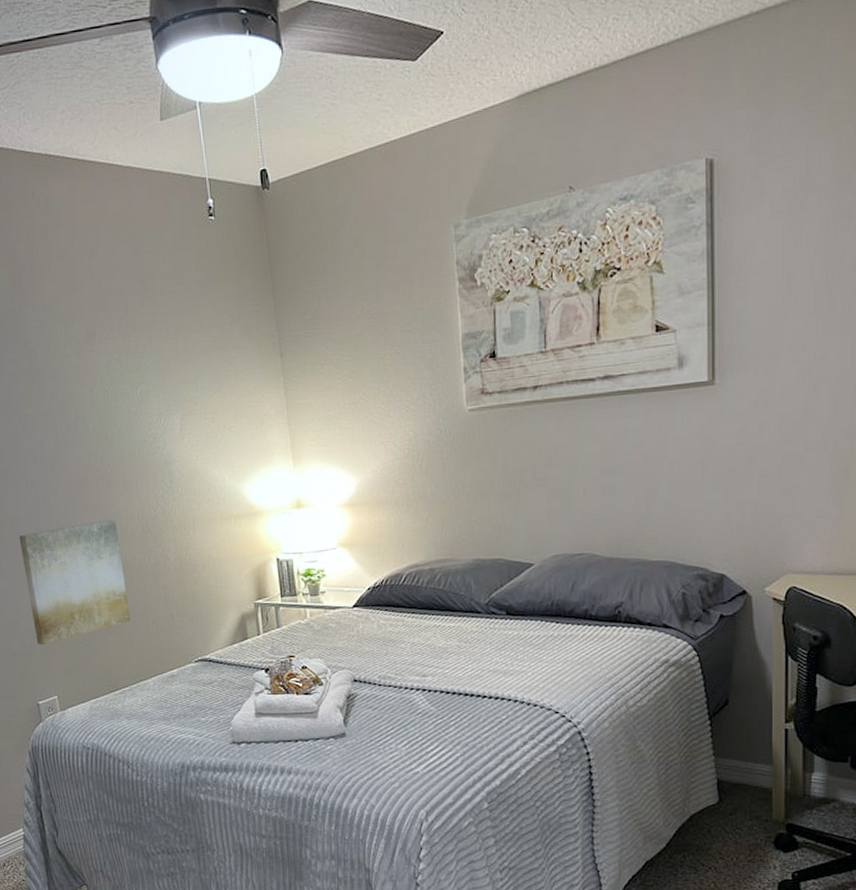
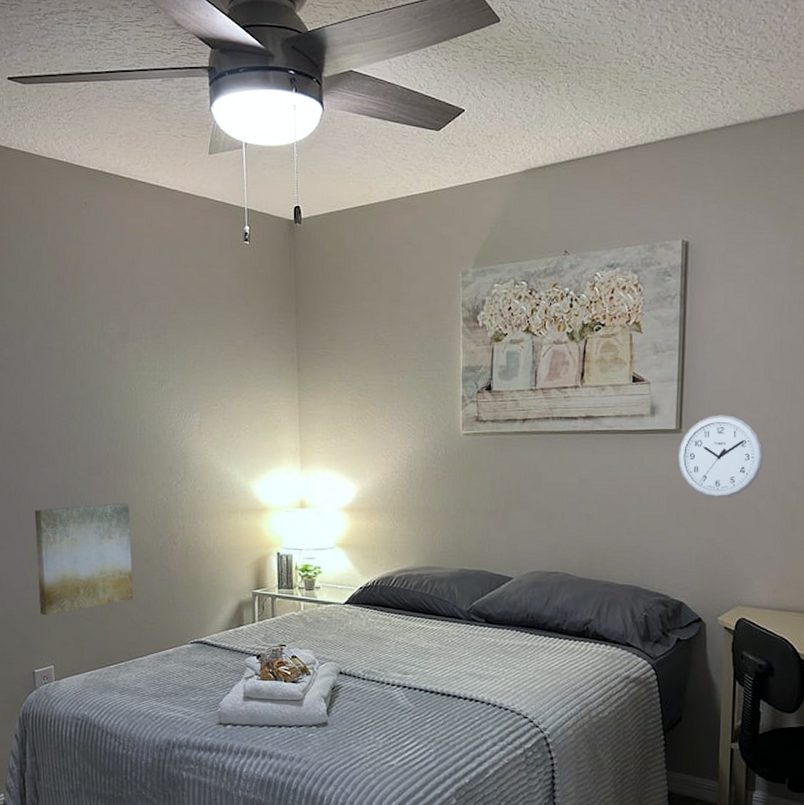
wall clock: none [711,359,810,455] -> present [677,415,763,498]

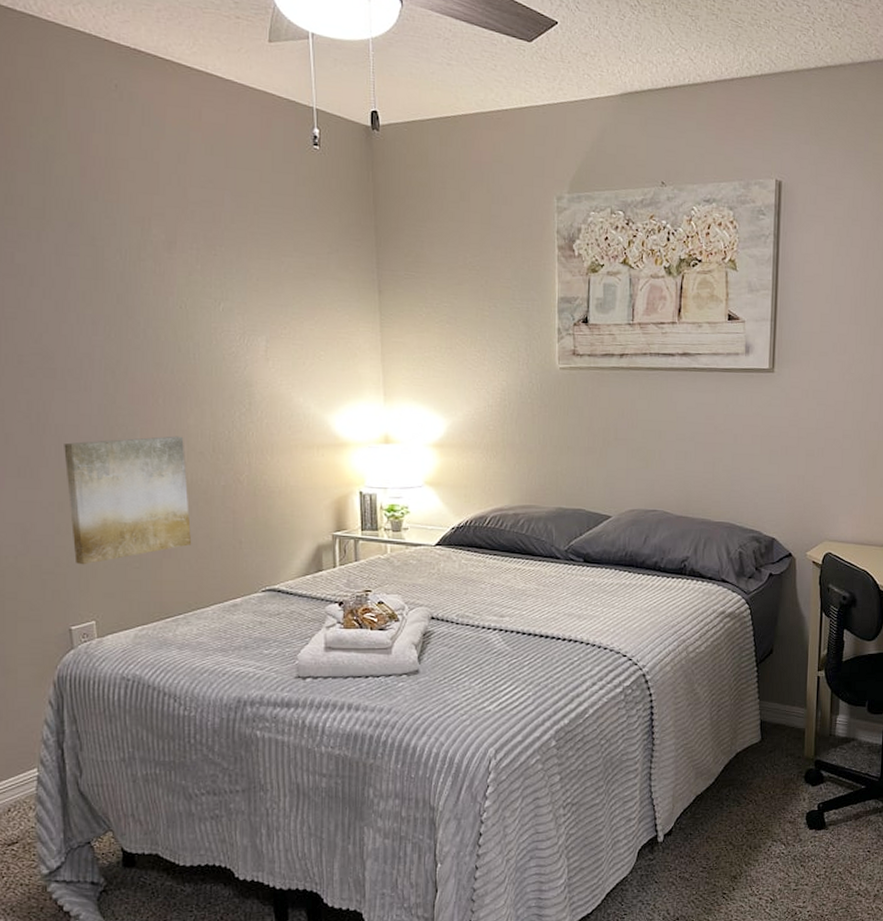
wall clock: present [677,415,763,498] -> none [770,355,849,437]

